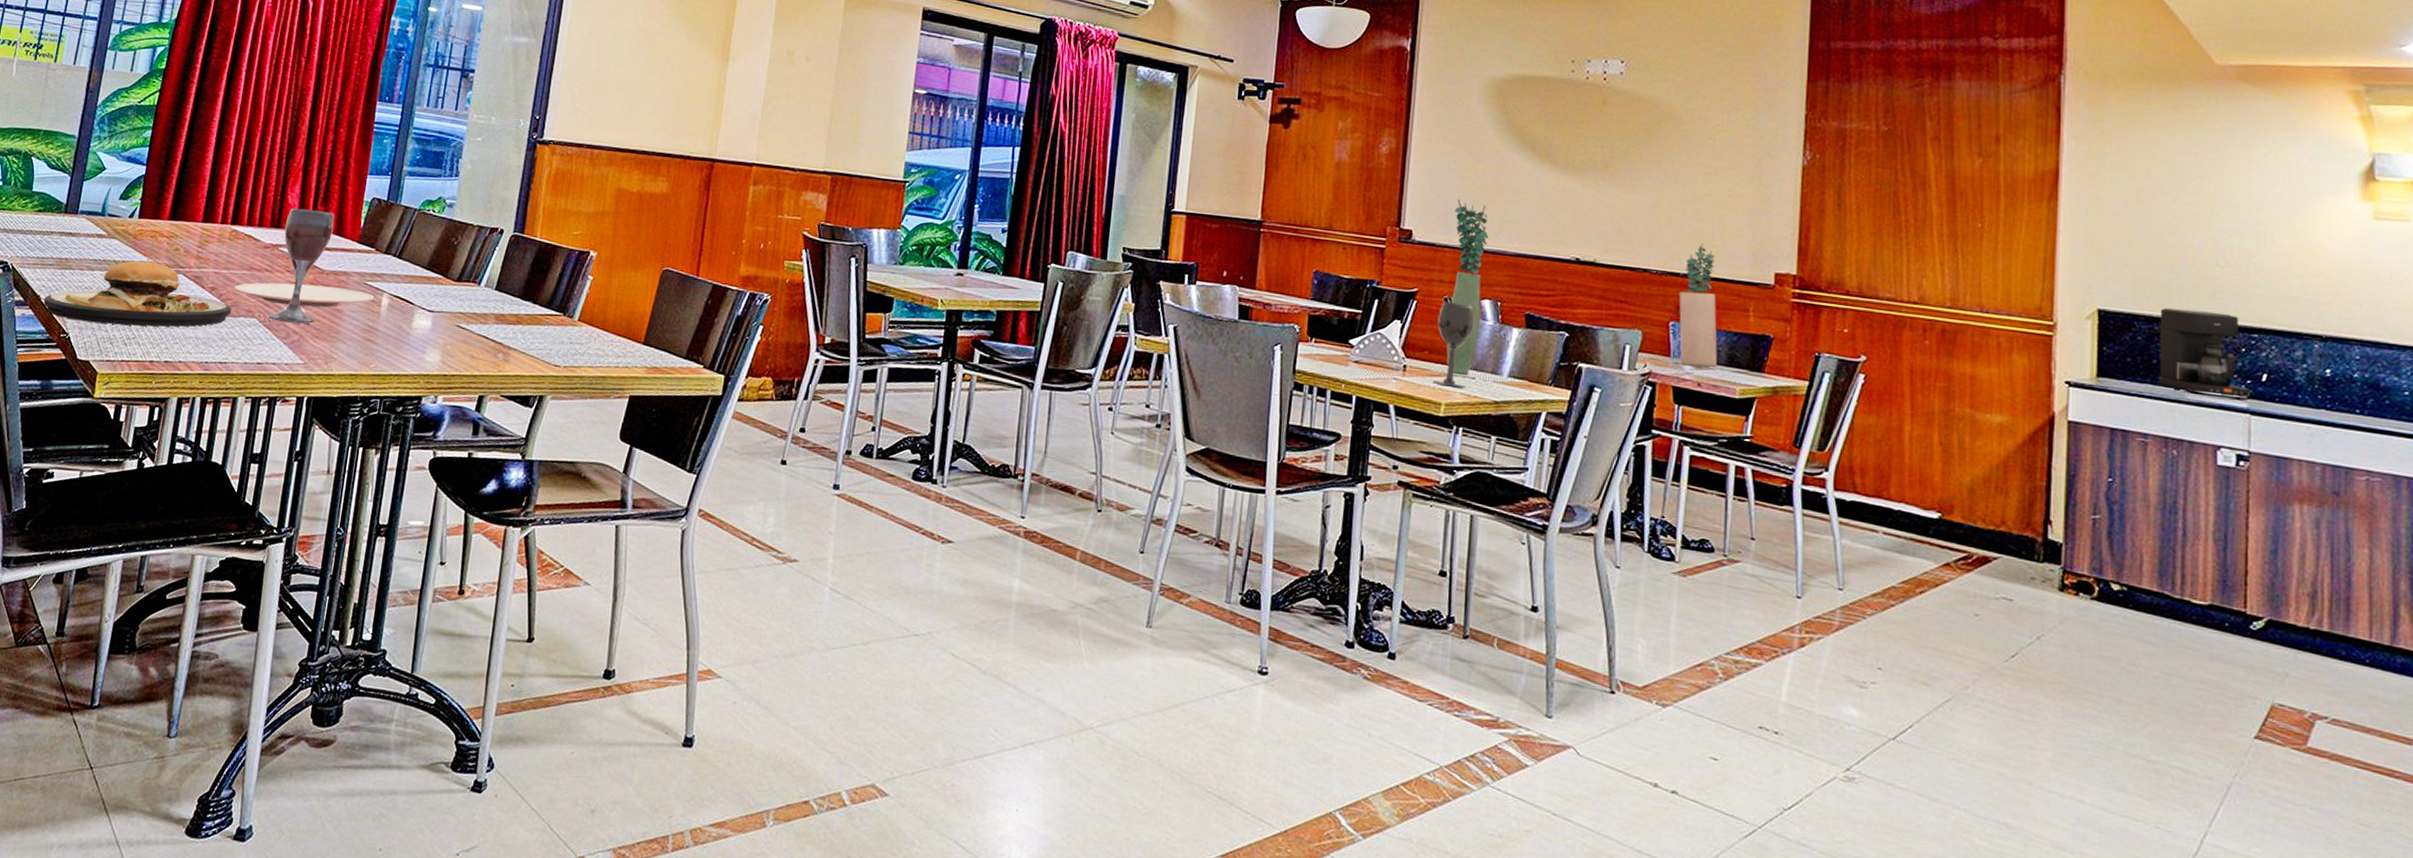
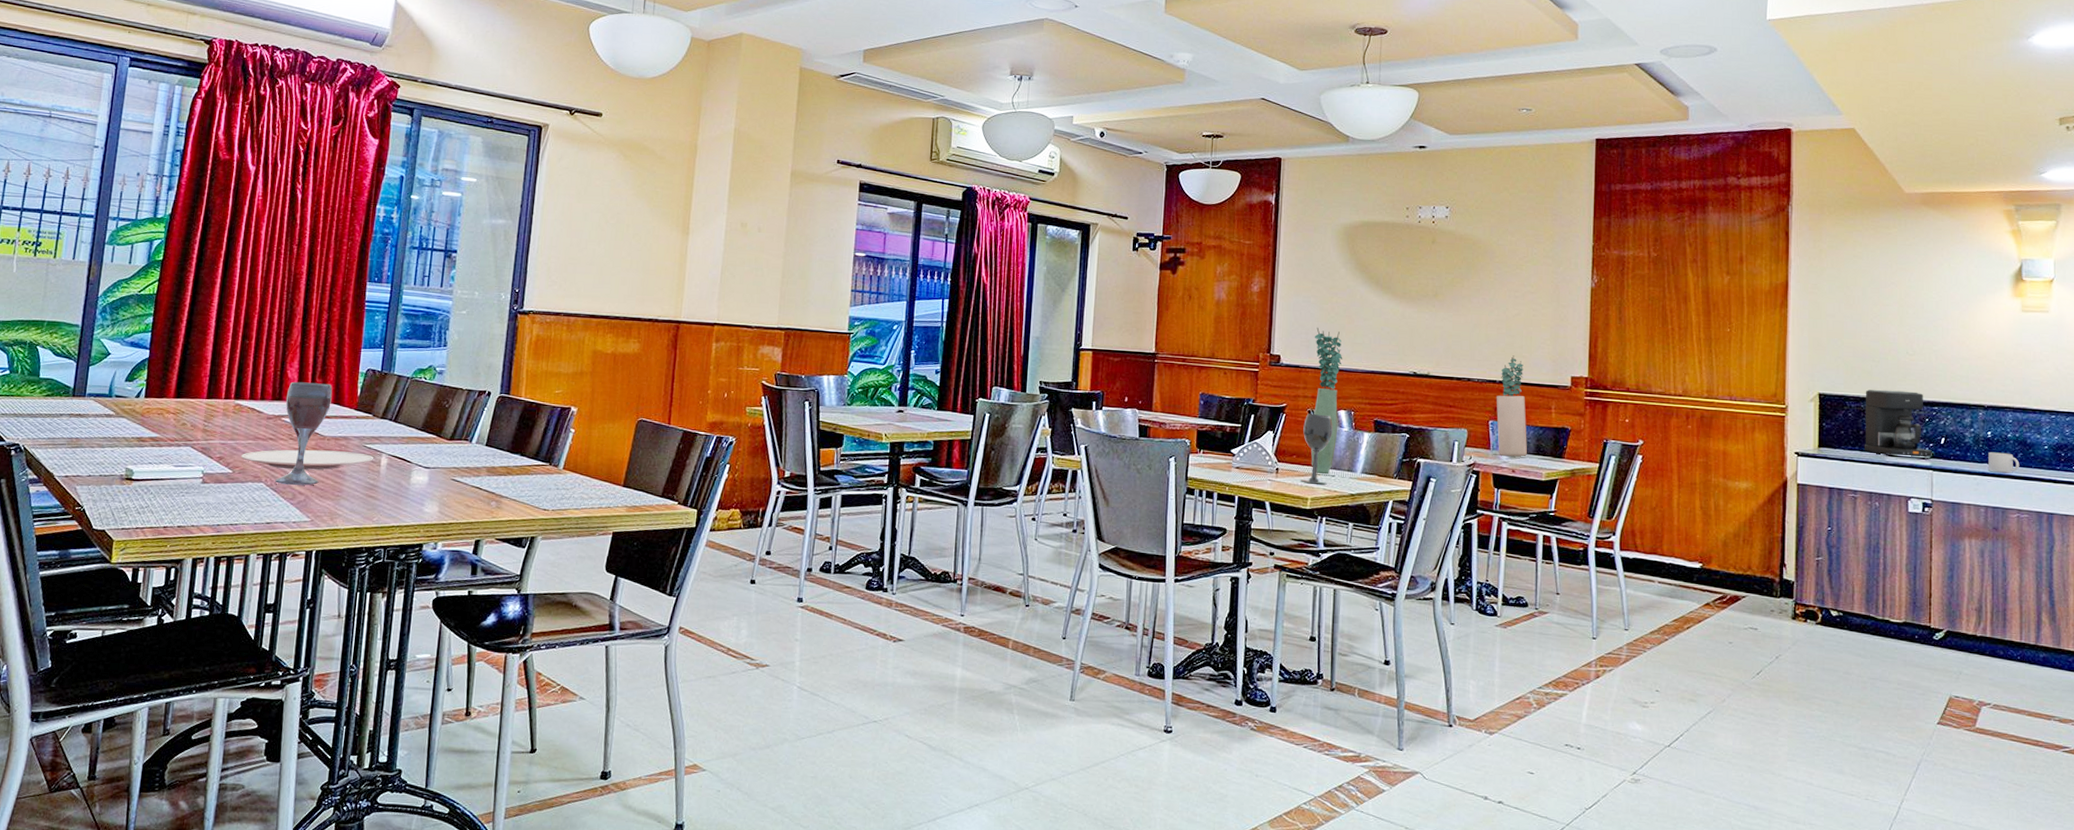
plate: present [43,232,232,327] -> none [57,410,240,496]
cup: none [2327,395,2370,425] -> present [1988,452,2020,474]

